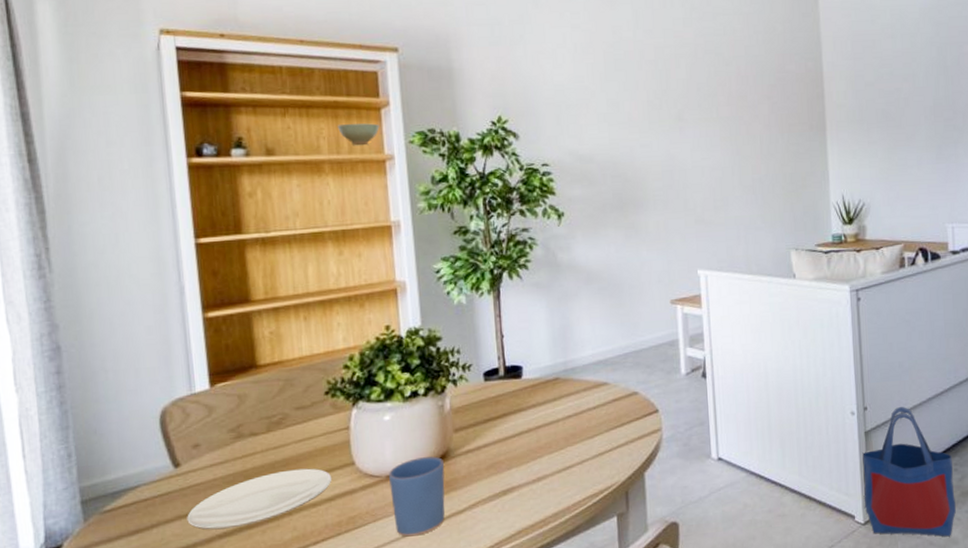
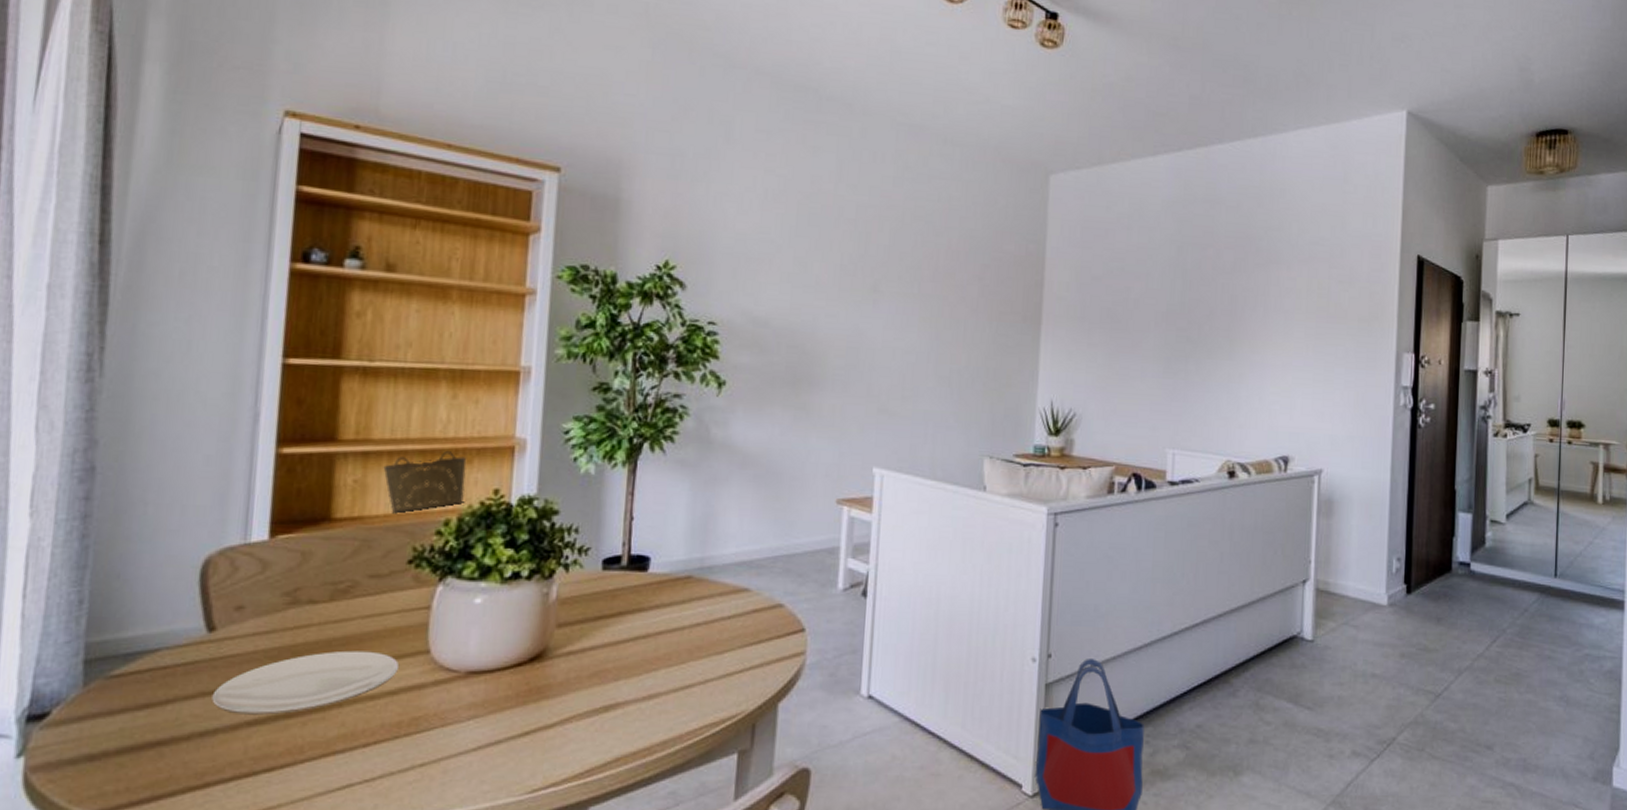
basket: none [292,299,362,355] -> present [383,451,467,513]
bowl: present [337,123,380,145] -> none [474,247,525,273]
mug: present [389,456,445,537] -> none [467,654,539,750]

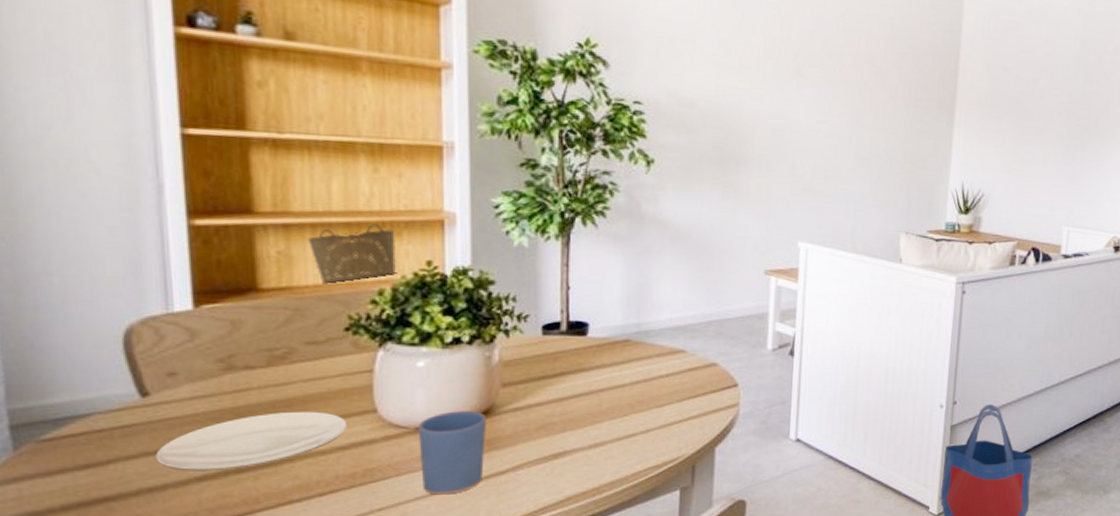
mug: none [467,654,539,750] -> present [419,411,487,495]

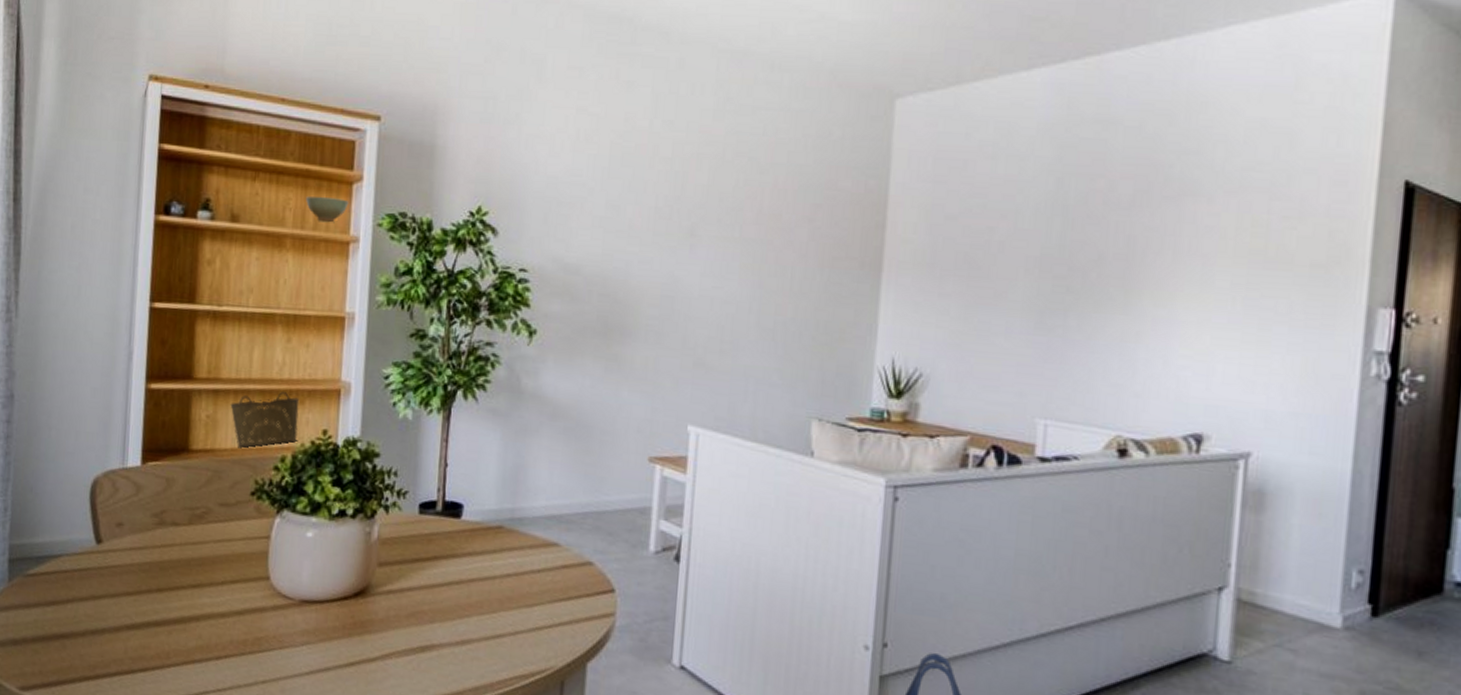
plate: present [156,411,348,471] -> none [100,570,245,622]
bowl: none [381,16,436,46] -> present [305,197,349,222]
mug: present [419,411,487,495] -> none [301,586,363,677]

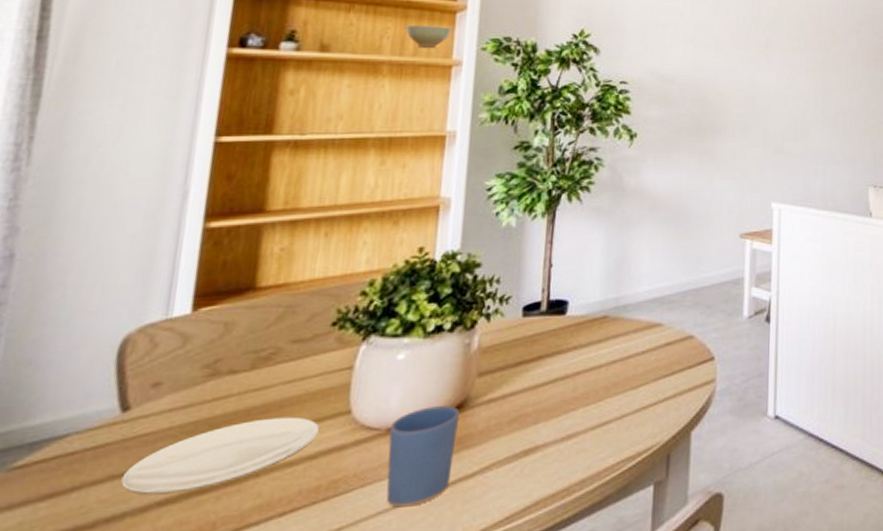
plate: none [100,570,245,622] -> present [121,416,320,495]
basket: present [230,392,300,448] -> none [310,215,393,277]
mug: none [301,586,363,677] -> present [386,406,460,508]

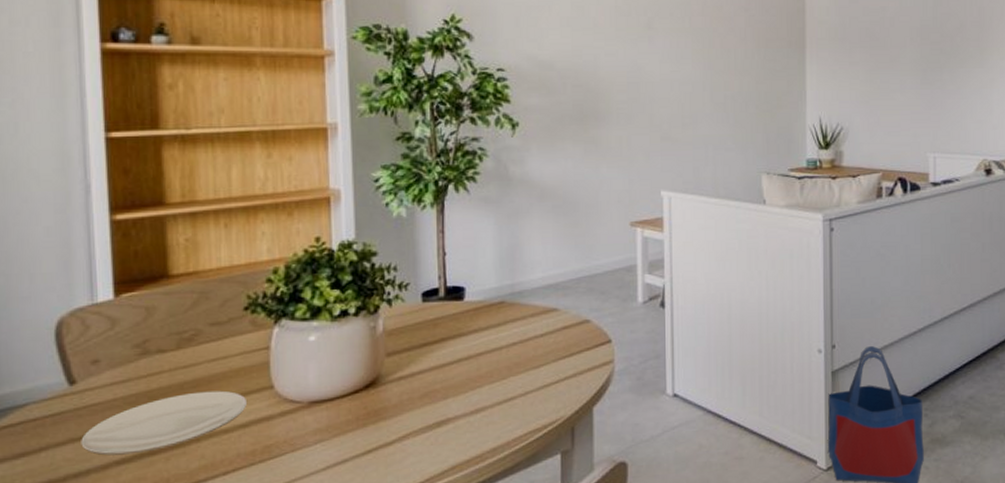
mug: present [386,406,460,508] -> none [311,382,374,469]
bowl: present [405,25,452,48] -> none [271,15,319,38]

